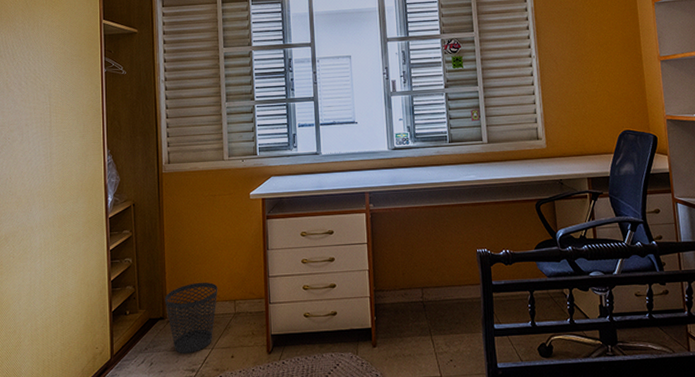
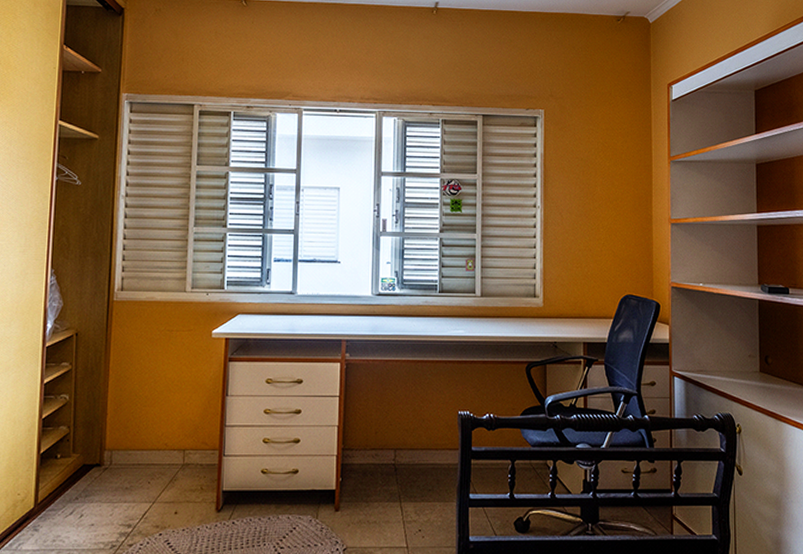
wastebasket: present [164,282,218,354] -> none [103,427,166,507]

